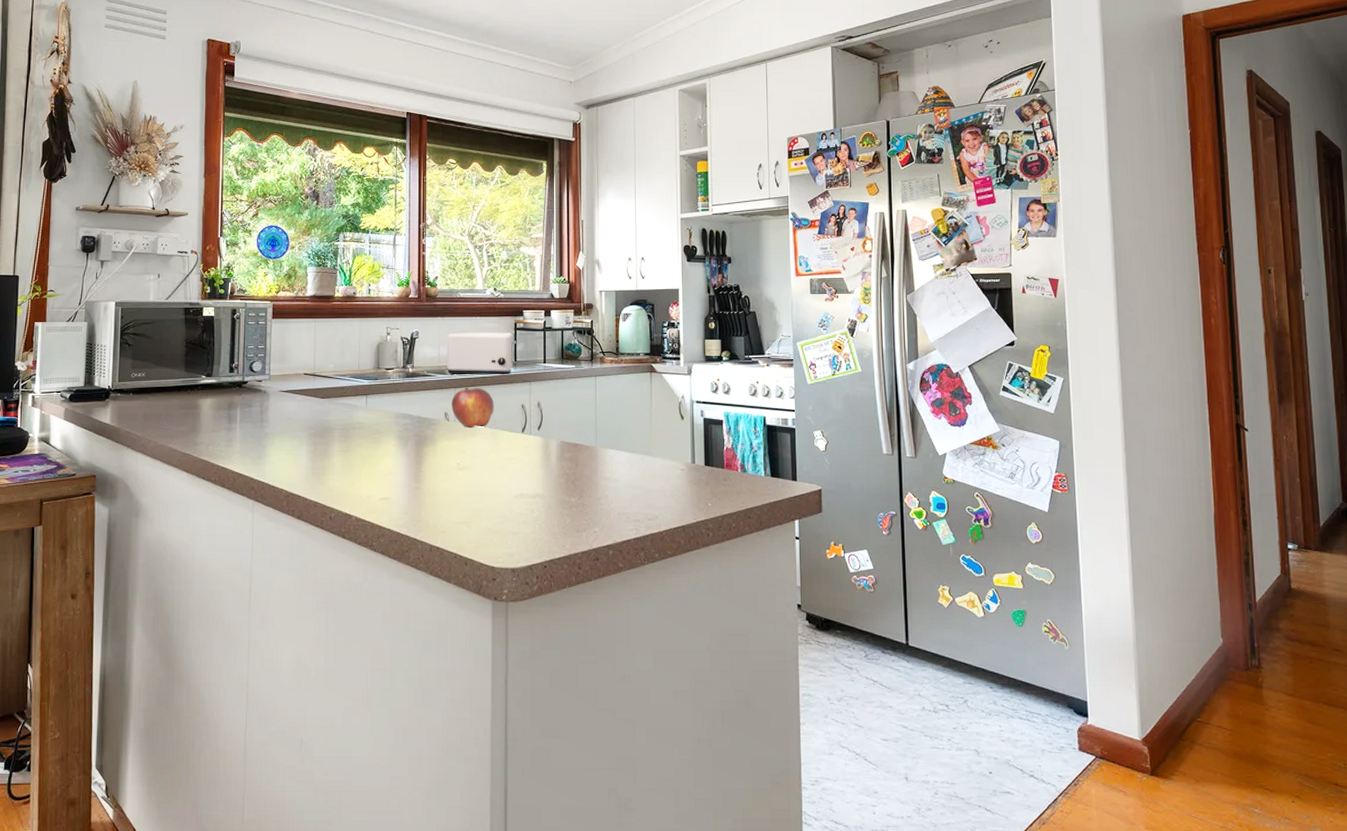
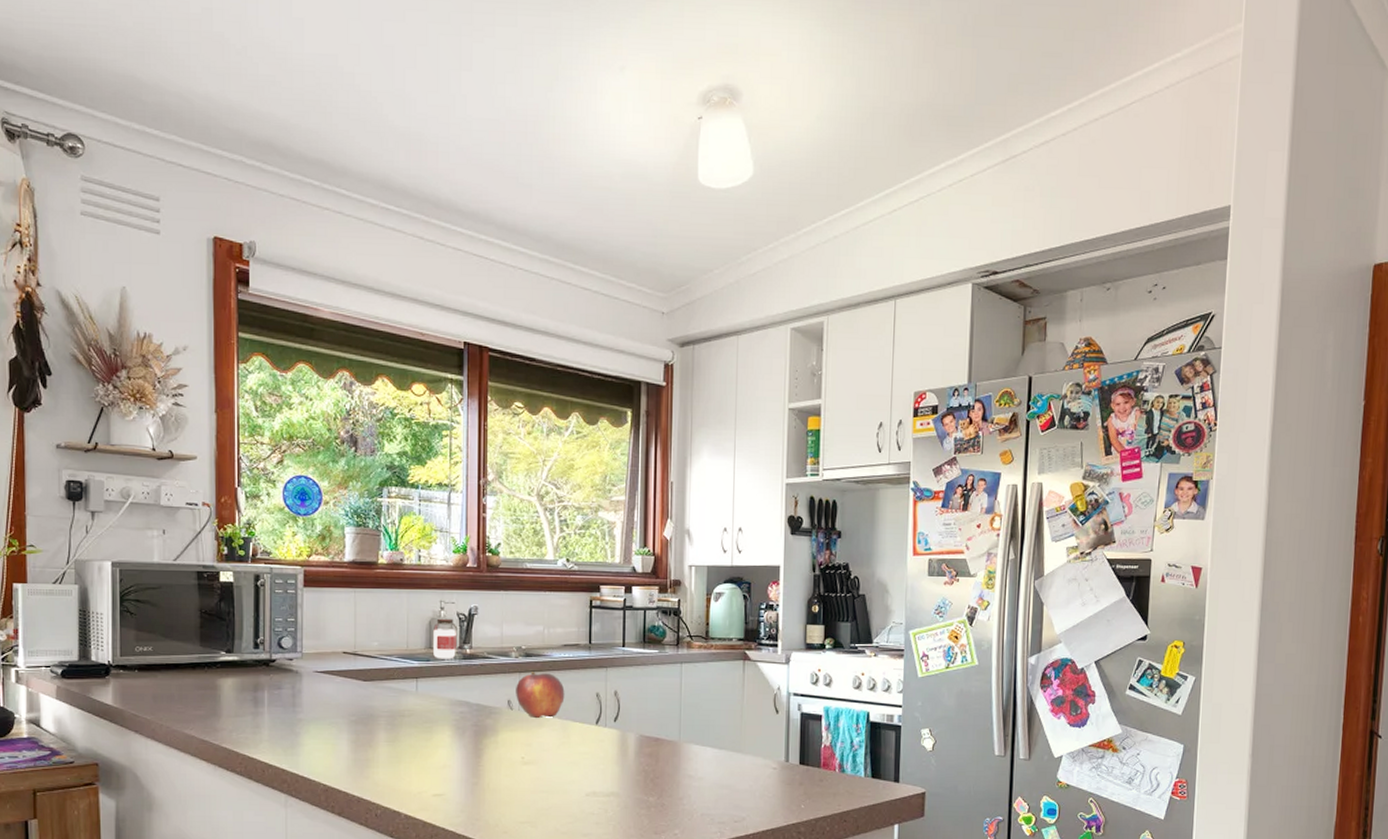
jar: none [381,342,402,378] -> present [433,618,458,659]
toaster: present [446,331,517,375] -> none [510,608,592,659]

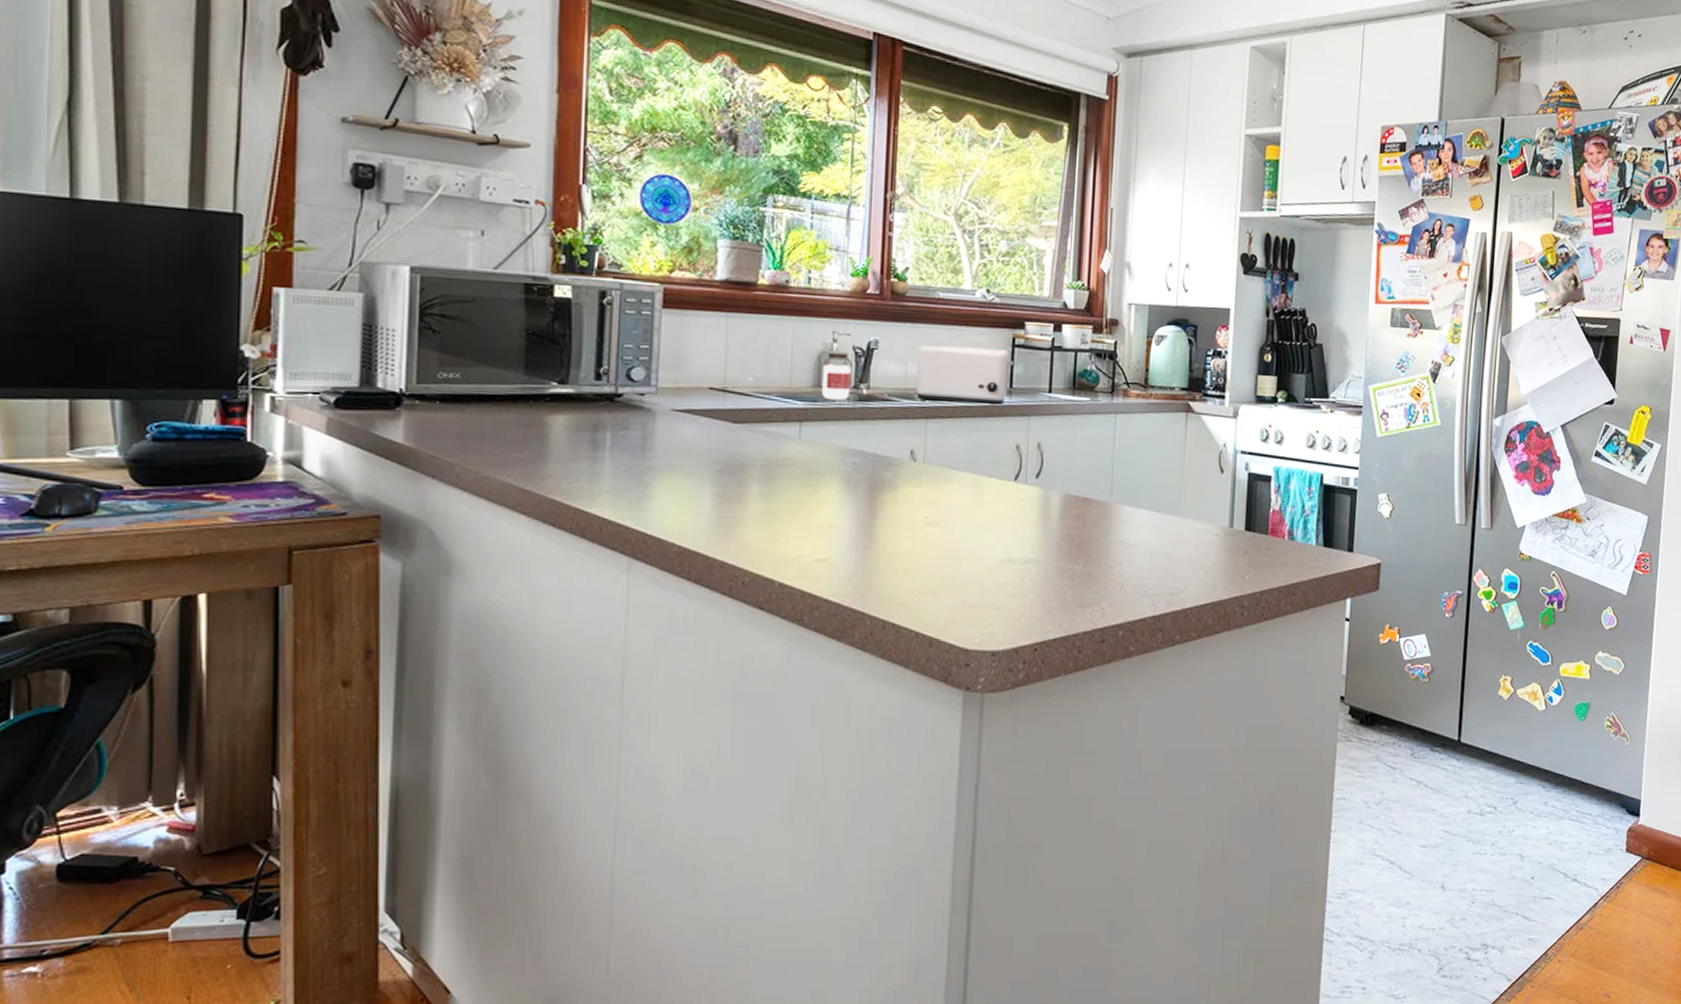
toaster: none [510,608,592,659] -> present [915,343,1015,406]
fruit: present [516,672,565,719] -> none [920,418,979,473]

